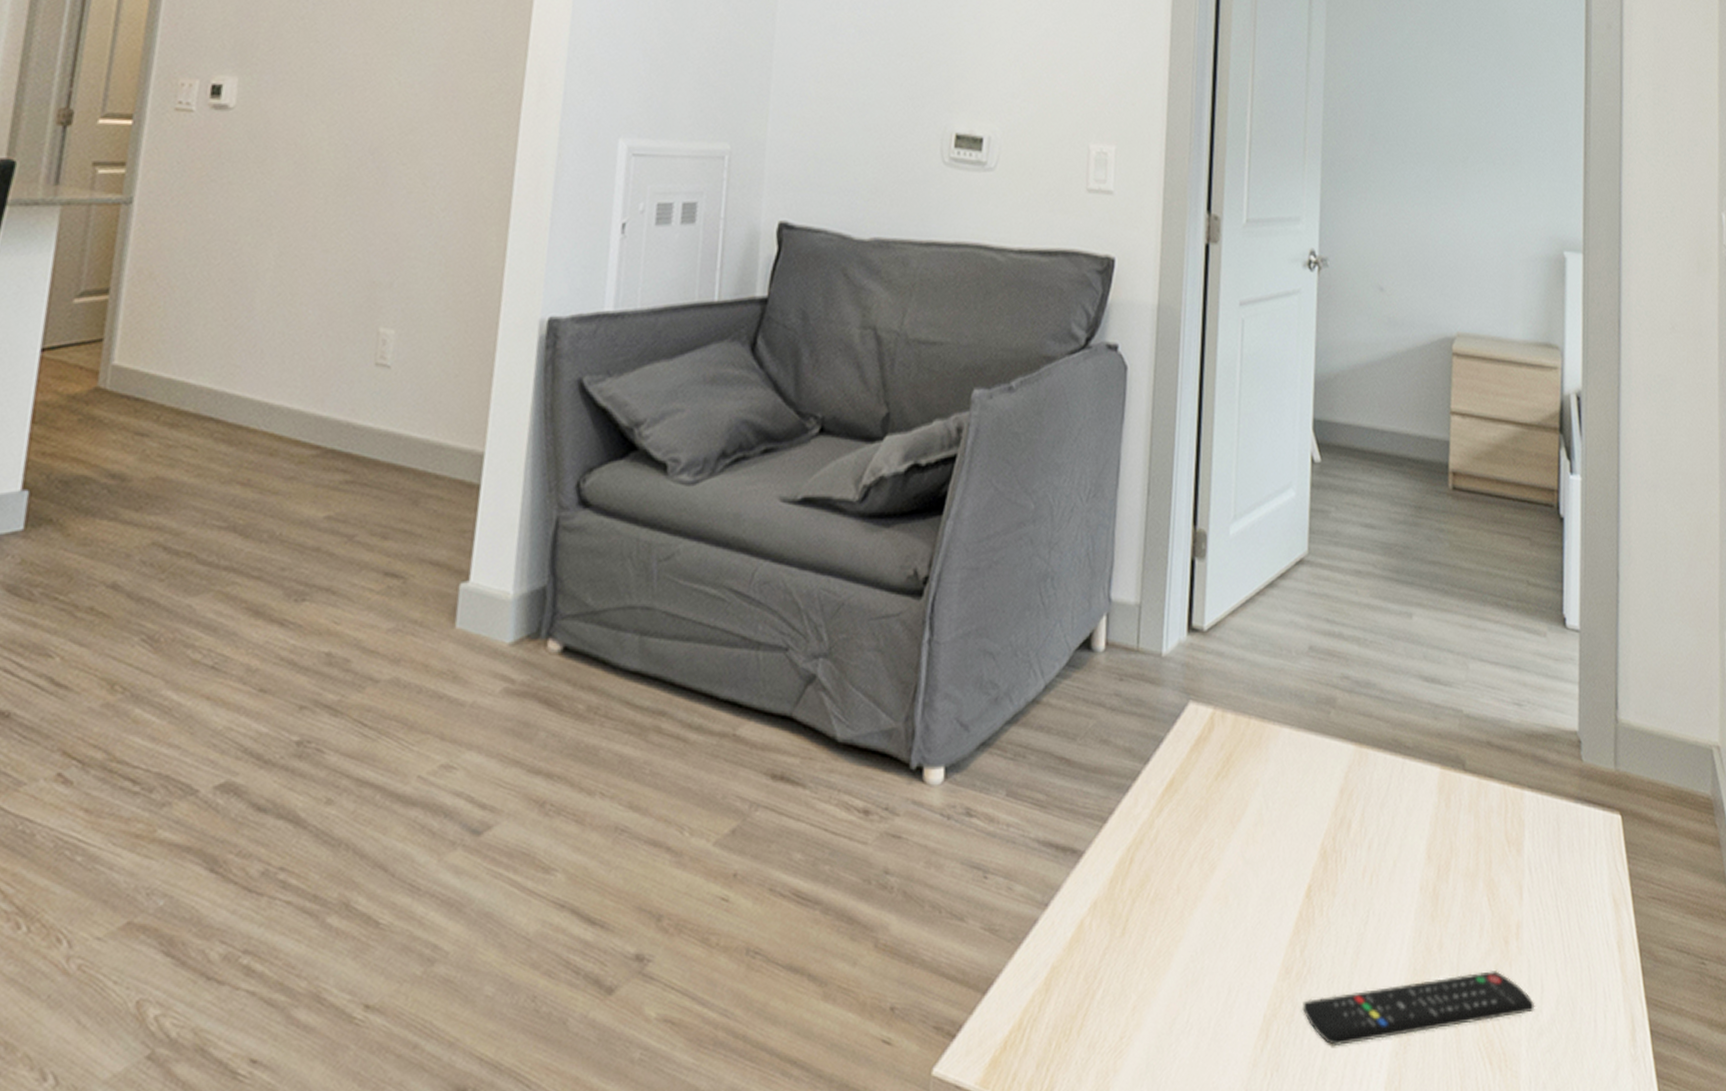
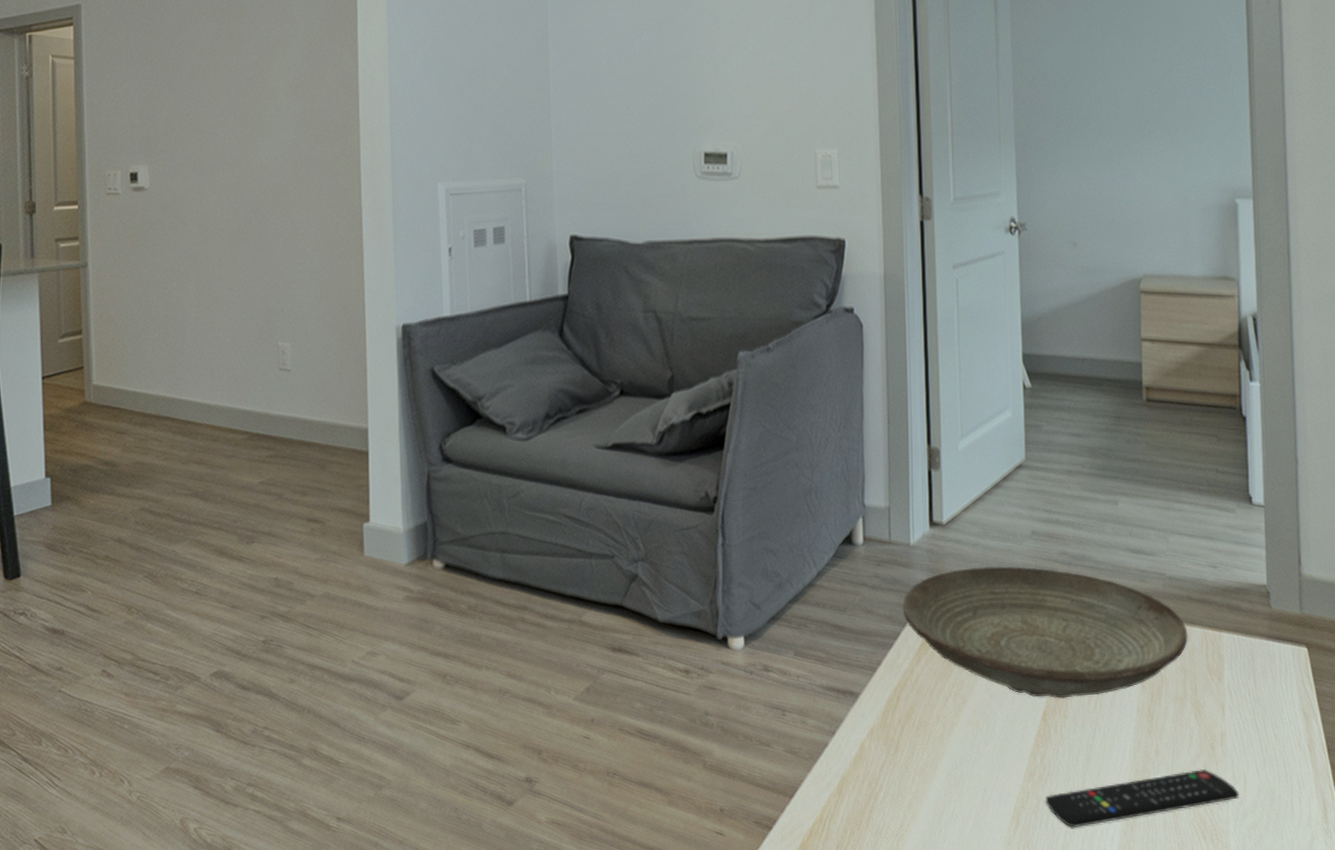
decorative bowl: none [1146,688,1486,869] -> present [903,566,1189,699]

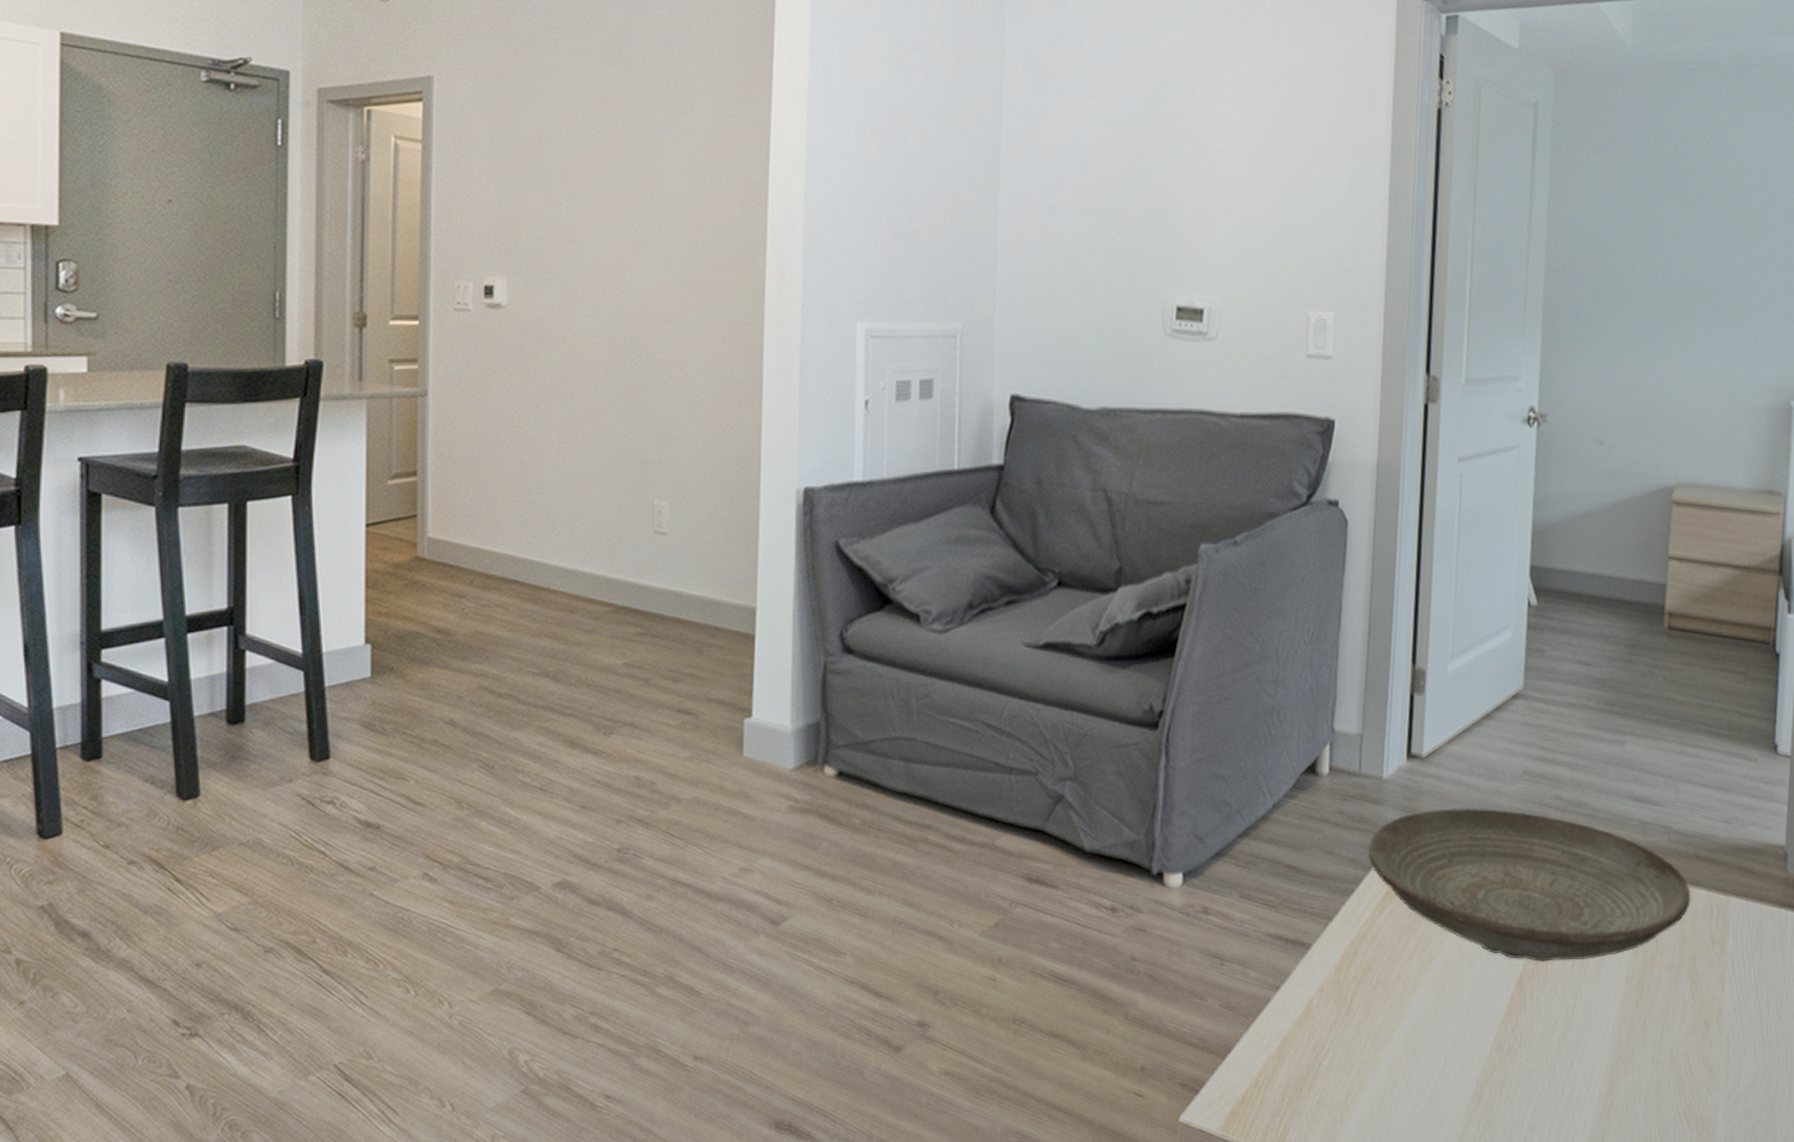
remote control: present [1045,769,1240,827] -> none [1513,1049,1733,1107]

